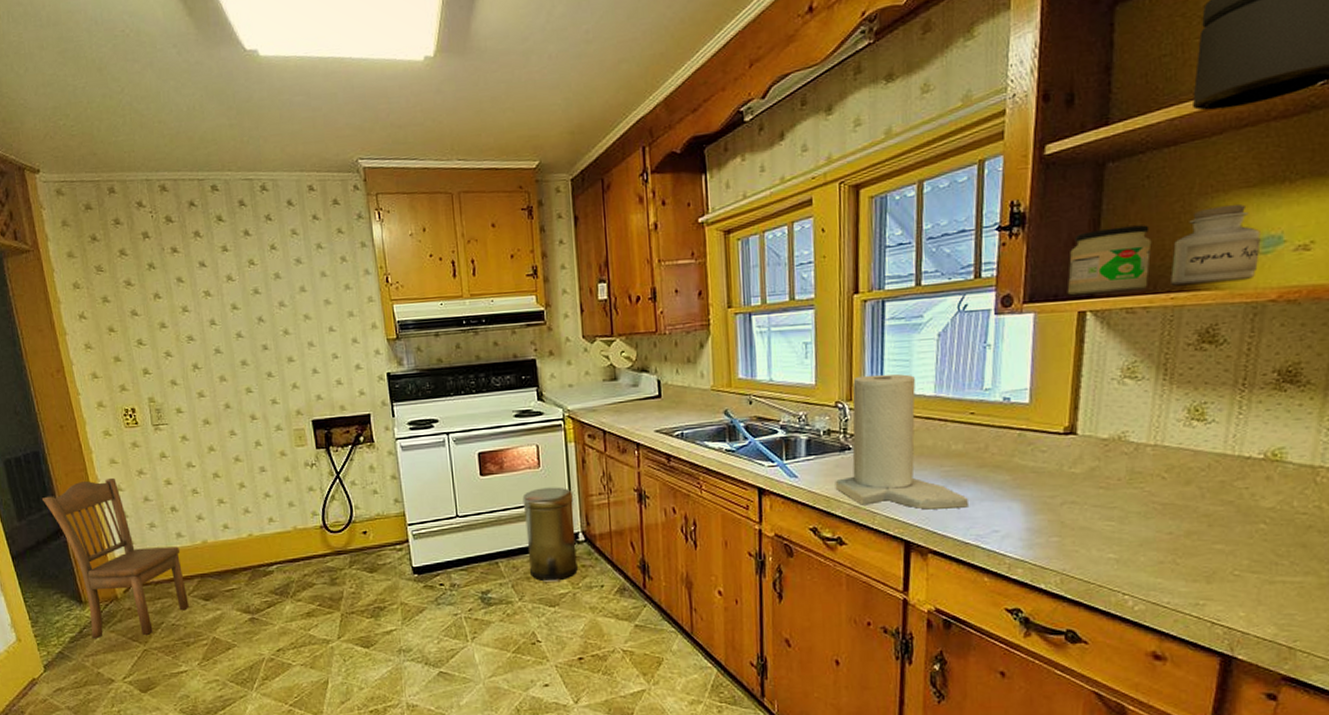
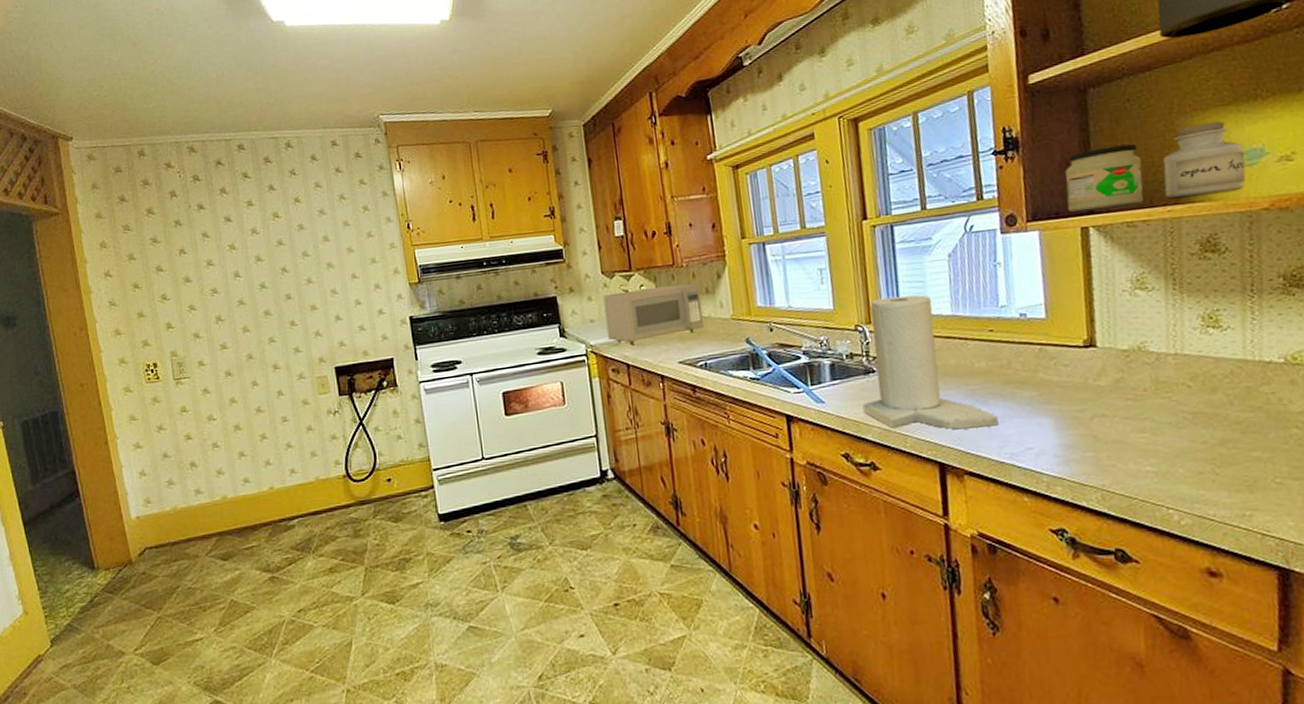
dining chair: present [42,477,189,638] -> none [59,434,206,607]
pedal bin: present [522,487,578,583] -> none [549,423,609,525]
microwave: none [582,352,683,411] -> present [603,283,704,345]

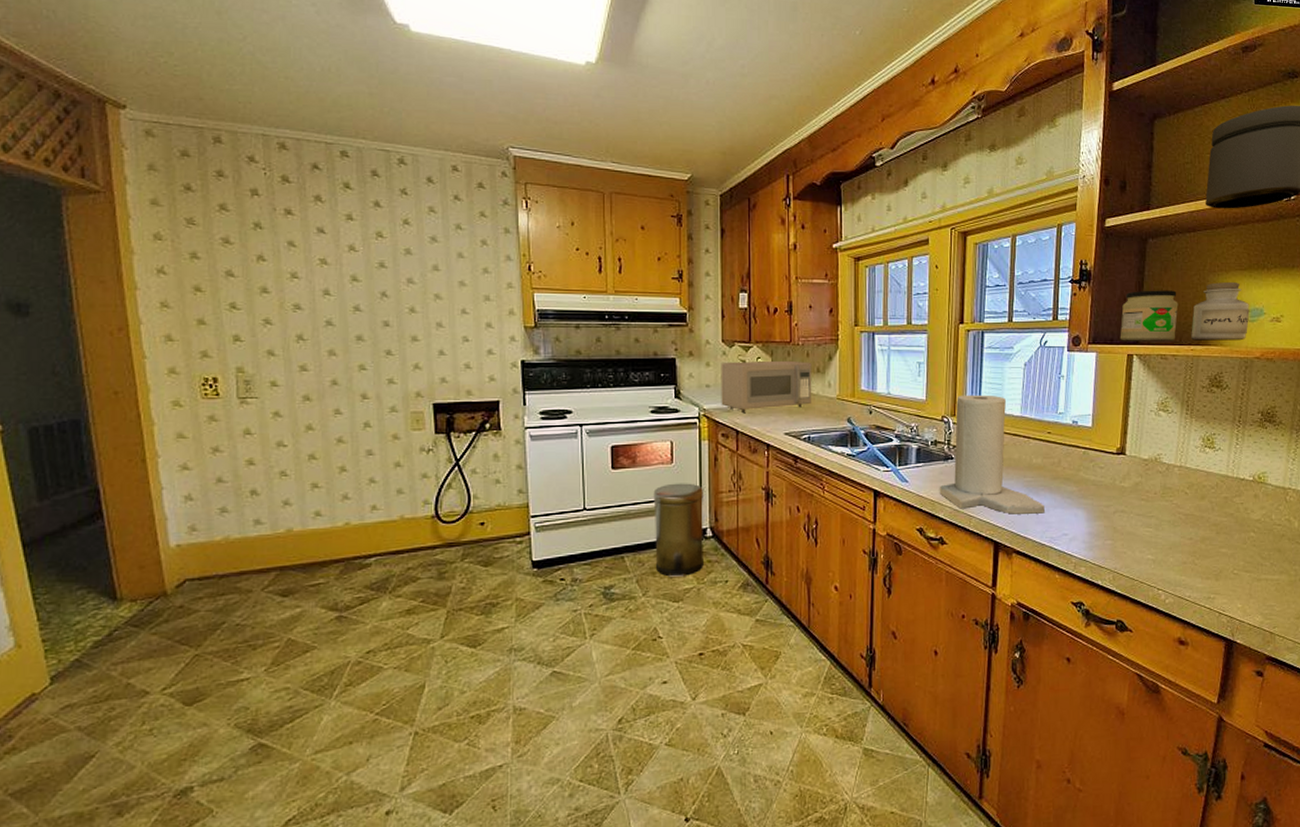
pedal bin: none [549,423,609,525] -> present [653,483,703,578]

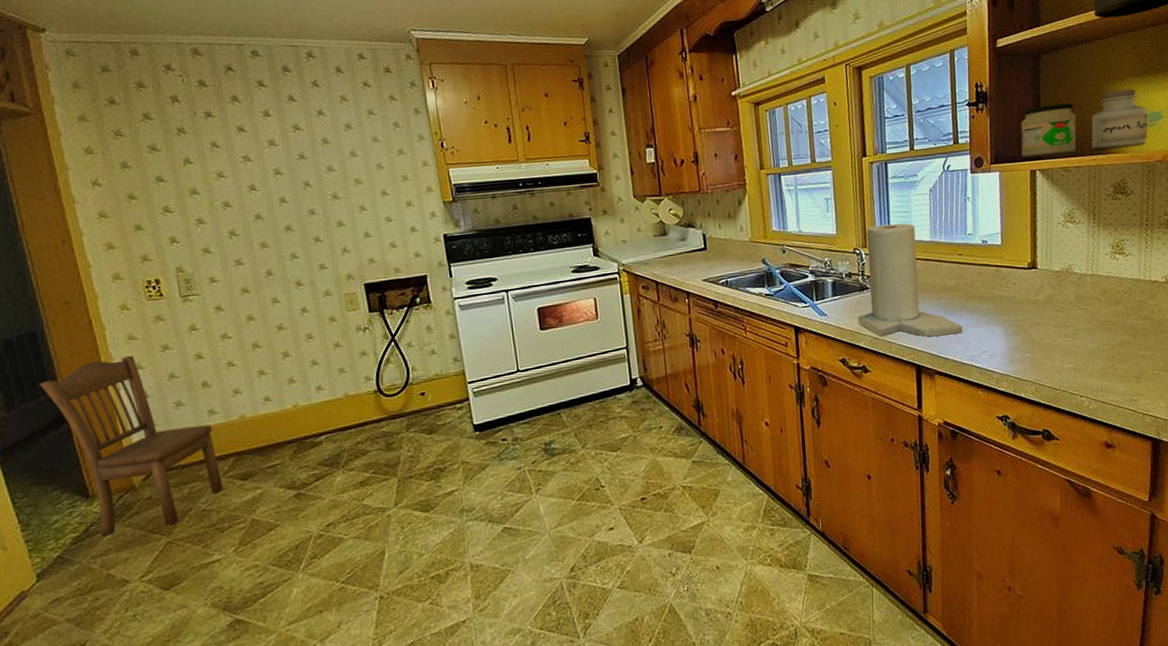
dining chair: none [77,454,261,642] -> present [40,355,223,536]
pedal bin: present [653,483,703,578] -> none [582,336,637,429]
microwave: present [721,360,812,412] -> none [634,209,726,264]

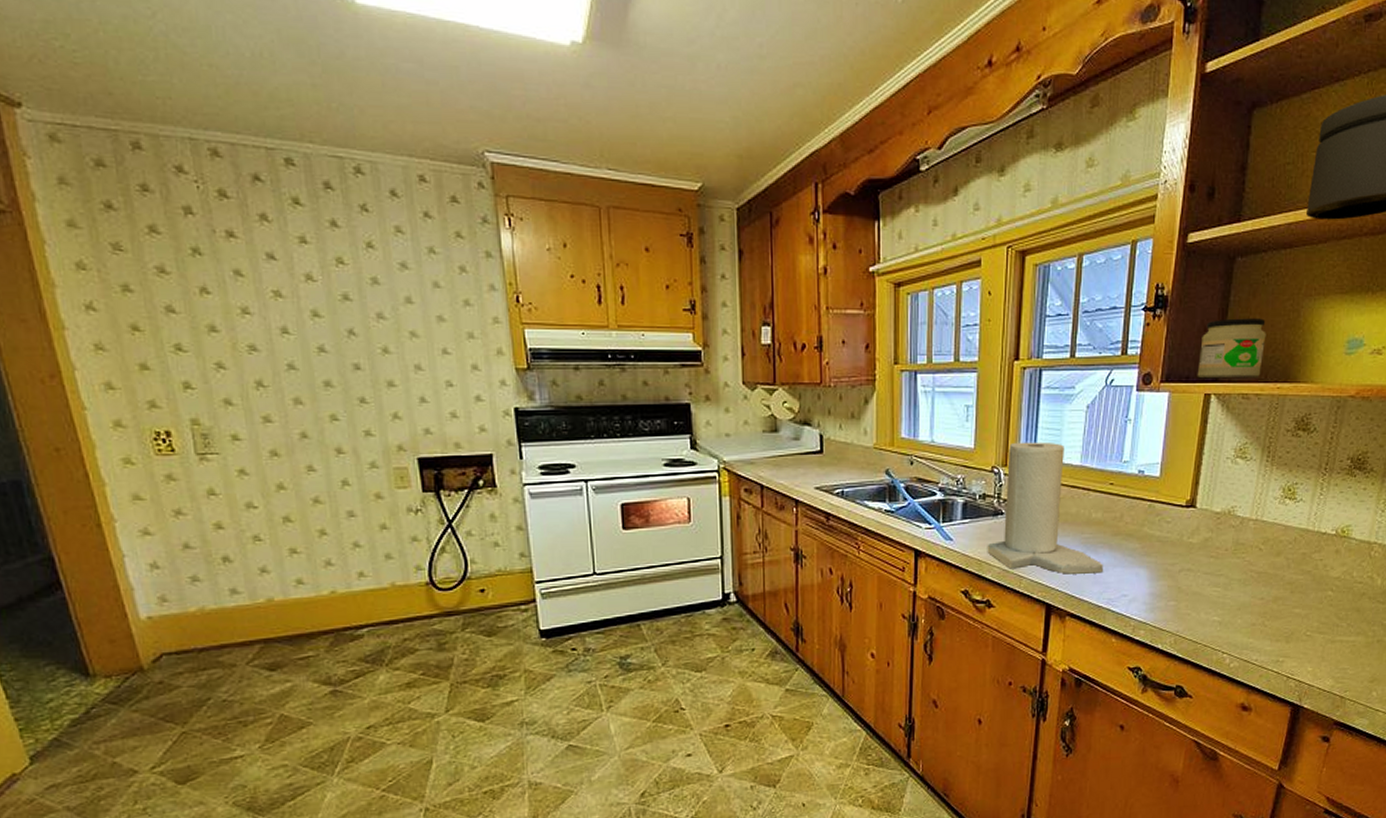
dining chair: present [40,355,223,536] -> none [27,518,247,720]
jar: present [1091,89,1148,150] -> none [1278,308,1348,377]

